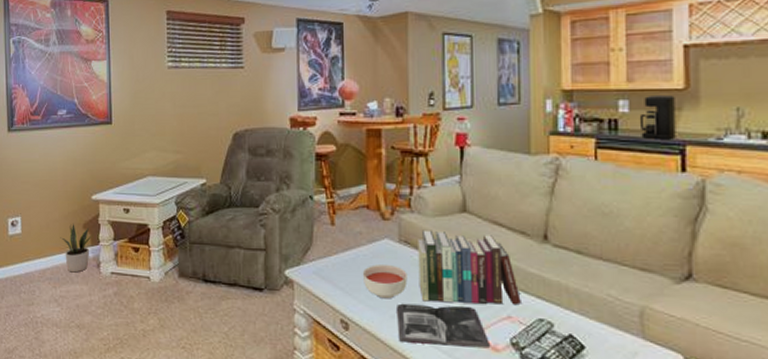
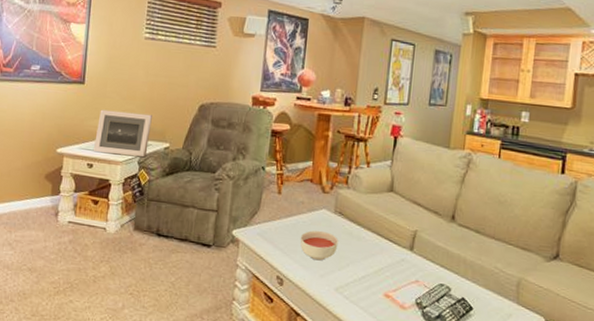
potted plant: present [61,223,93,273] -> none [21,173,55,220]
picture frame: none [127,149,185,197] -> present [93,109,152,158]
magazine: present [397,303,491,348] -> none [324,265,400,305]
books: present [418,229,521,306] -> none [347,204,428,272]
coffee maker: present [639,96,676,140] -> none [535,111,564,148]

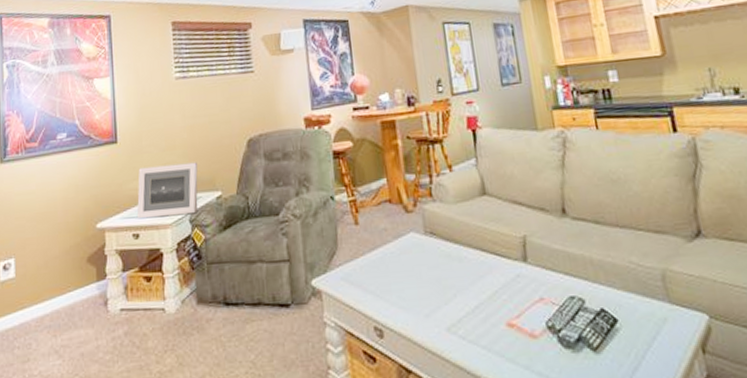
bowl: present [300,230,338,261] -> none [391,259,438,298]

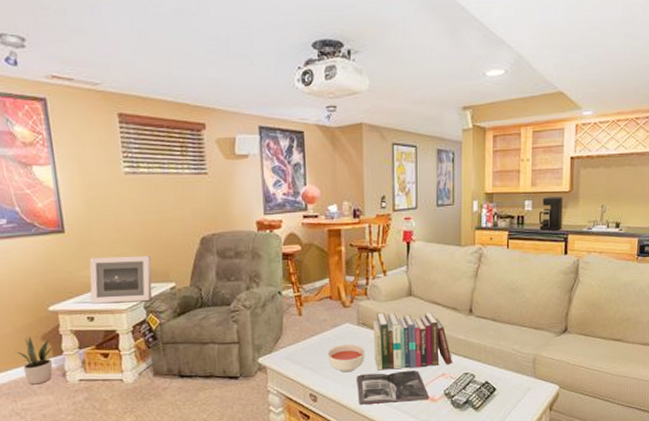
potted plant: none [62,257,99,316] -> present [16,336,55,385]
bowl: none [391,259,438,298] -> present [327,343,365,373]
magazine: none [430,293,529,343] -> present [357,370,430,405]
books: none [443,215,551,294] -> present [373,312,452,371]
coffee maker: none [628,62,663,105] -> present [538,197,563,231]

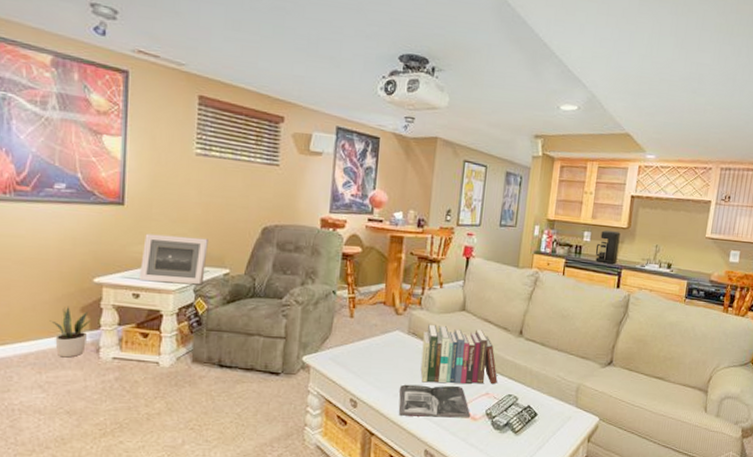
bowl: present [327,343,365,373] -> none [373,351,412,381]

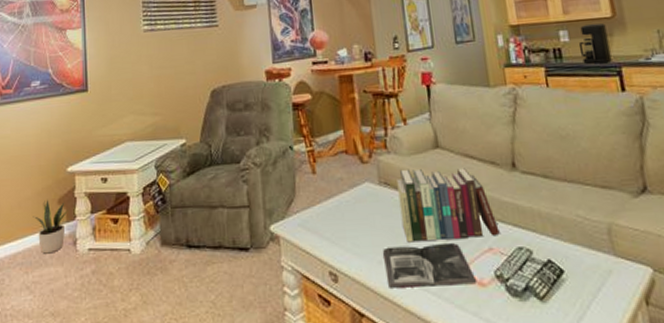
picture frame: present [138,233,208,285] -> none [105,111,164,164]

